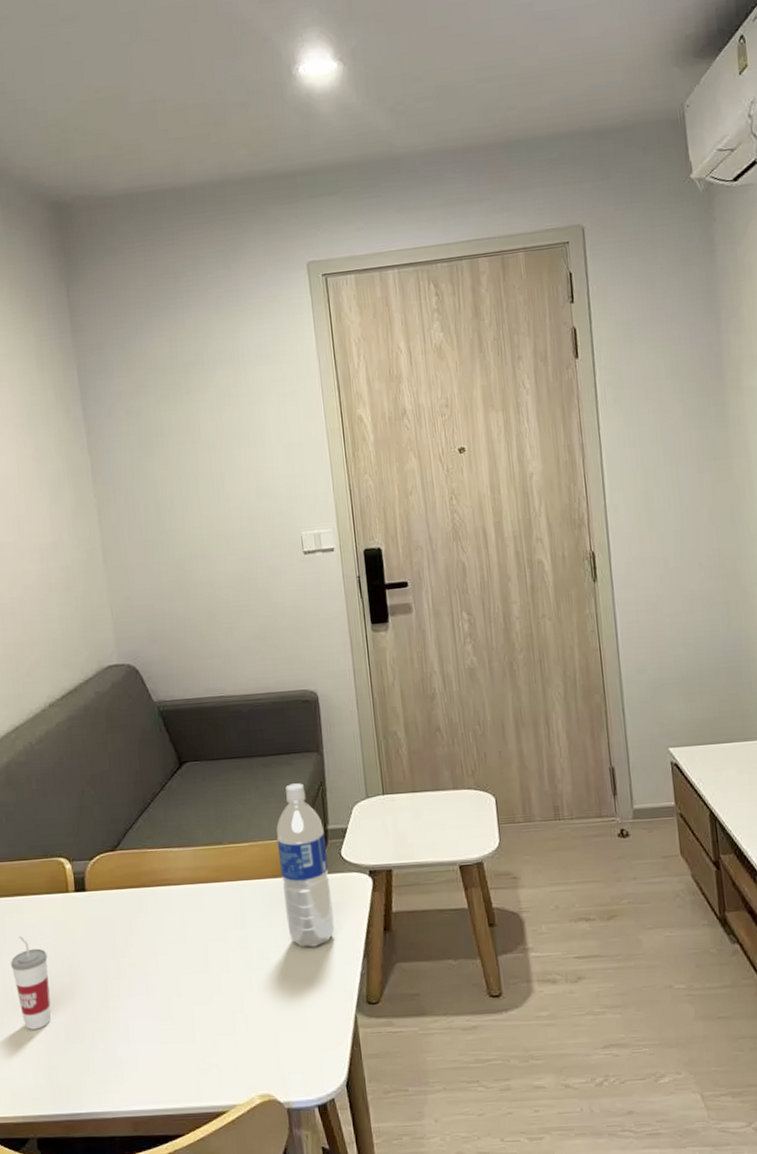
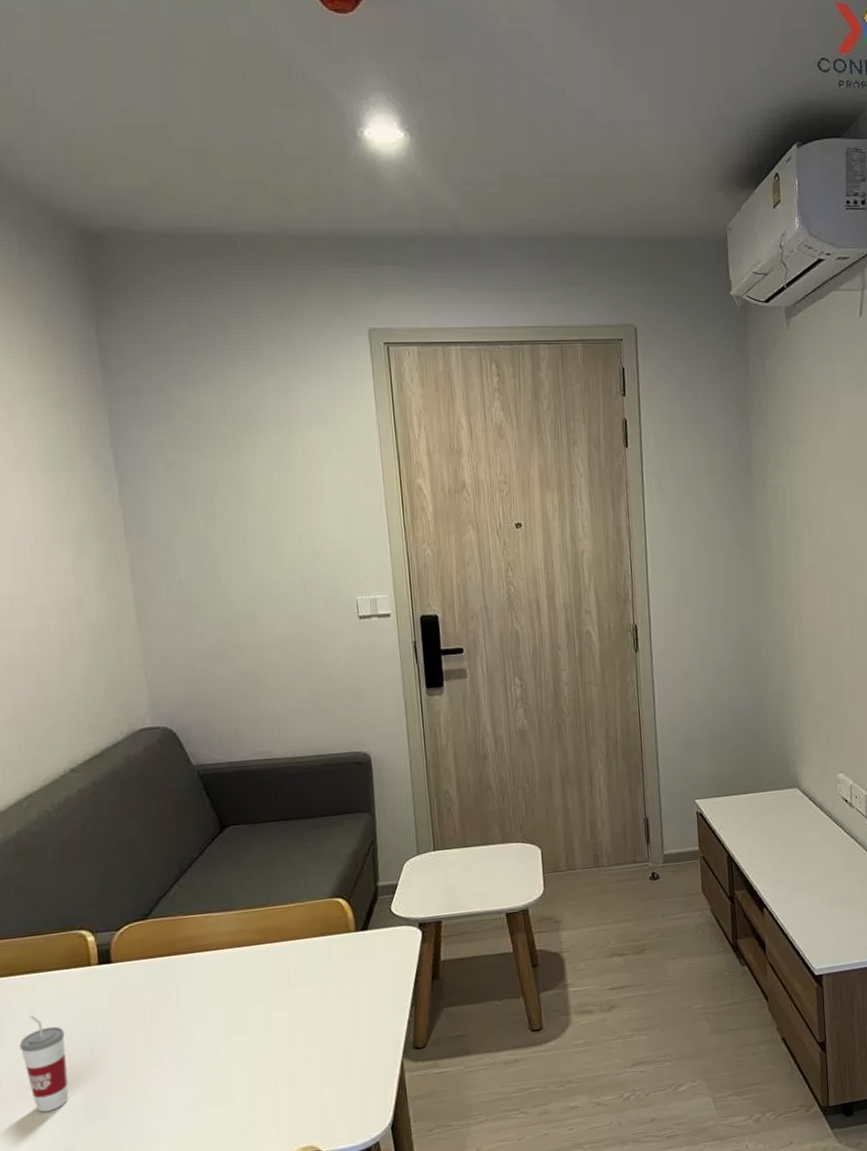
water bottle: present [276,783,335,948] -> none [324,843,383,1002]

